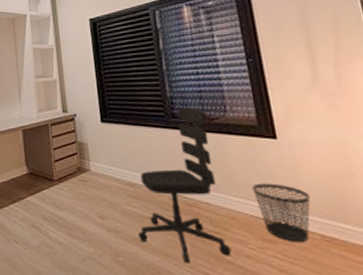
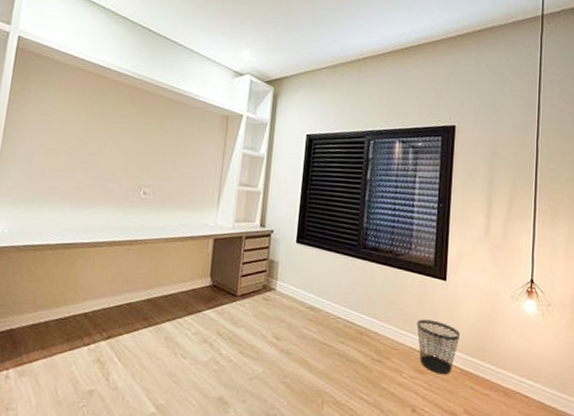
office chair: present [137,106,231,264] -> none [307,238,394,388]

